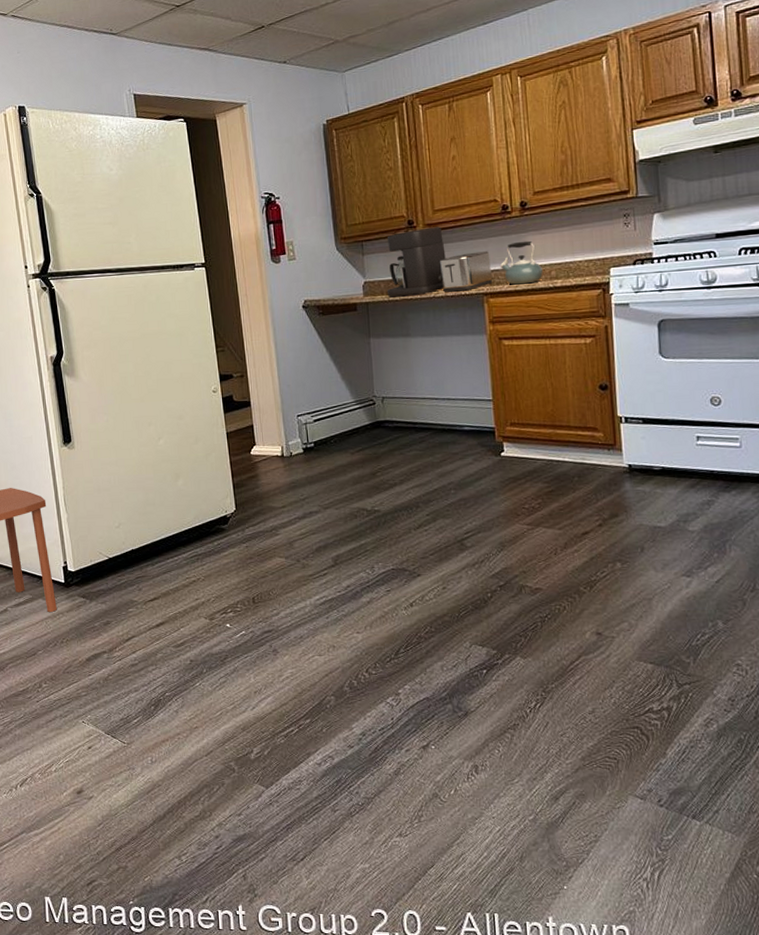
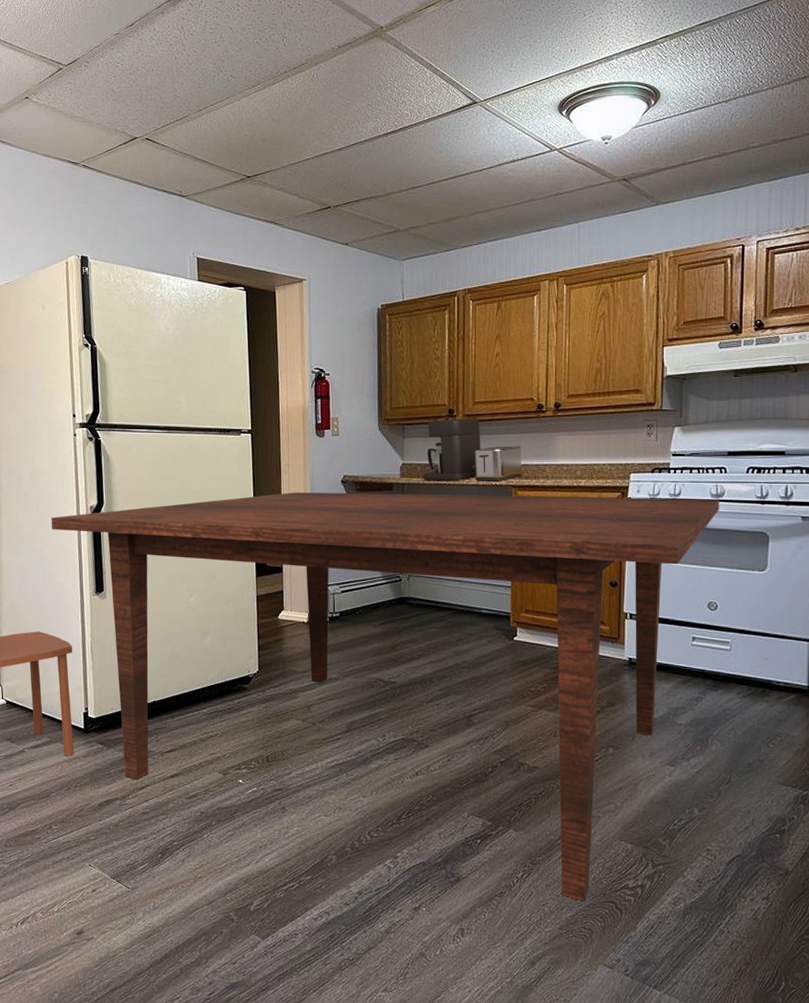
table: none [13,286,713,729] -> present [51,492,720,902]
kettle: present [499,240,544,285] -> none [530,440,570,481]

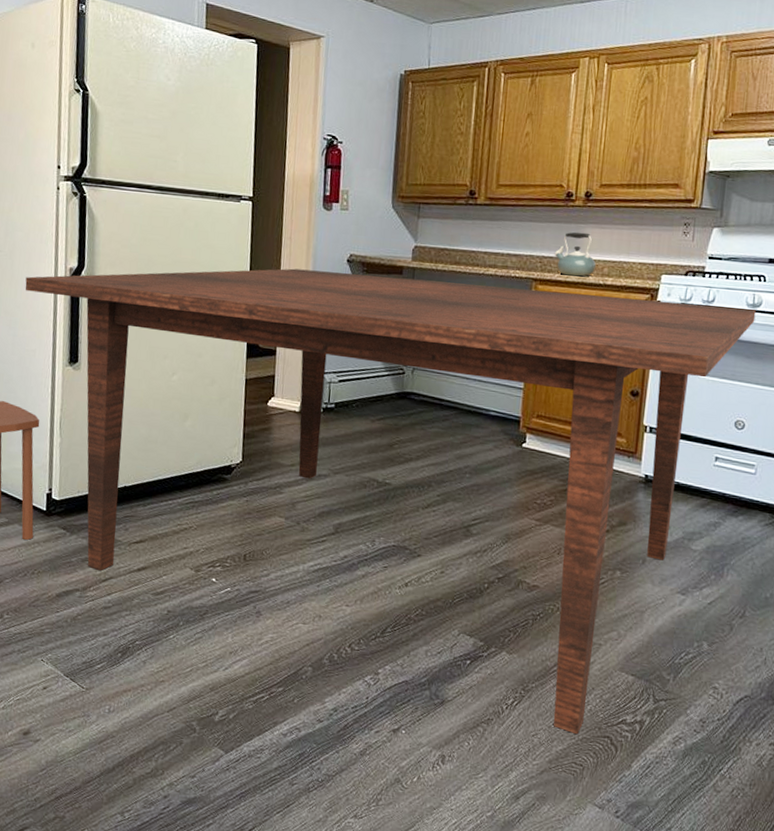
coffee maker: present [422,418,481,481] -> none [436,201,503,269]
toaster: present [471,446,523,482] -> none [490,234,546,273]
kettle: none [530,440,570,481] -> present [554,231,597,277]

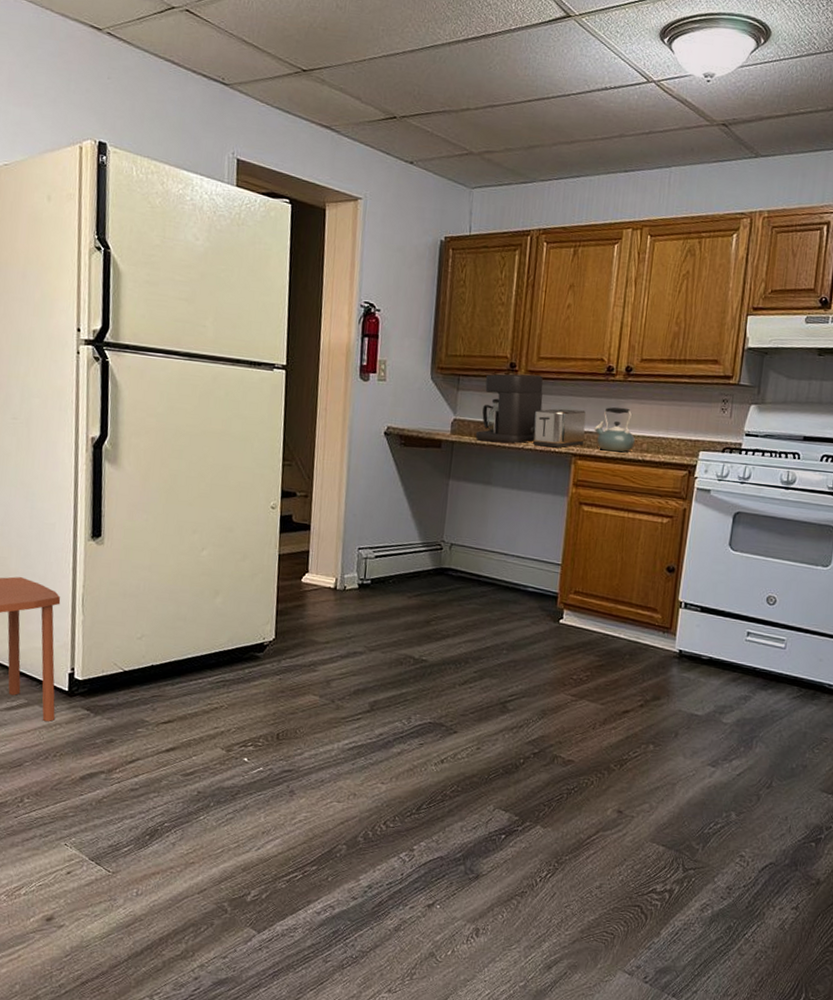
table: present [25,268,756,735] -> none [43,440,790,905]
coffee maker: none [436,201,503,269] -> present [475,374,543,444]
toaster: none [490,234,546,273] -> present [530,408,586,448]

